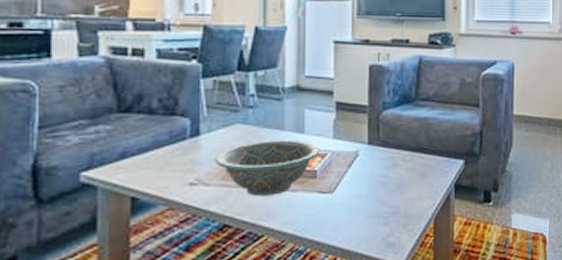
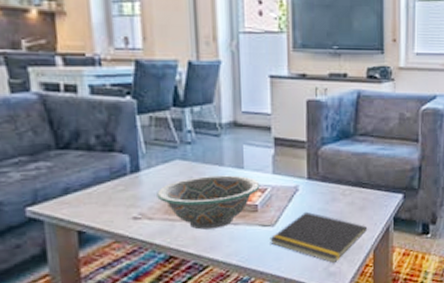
notepad: none [328,177,429,233] -> present [270,211,368,264]

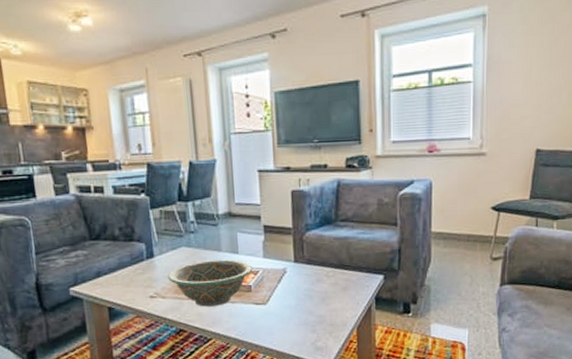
notepad: present [270,211,368,264] -> none [263,291,351,339]

